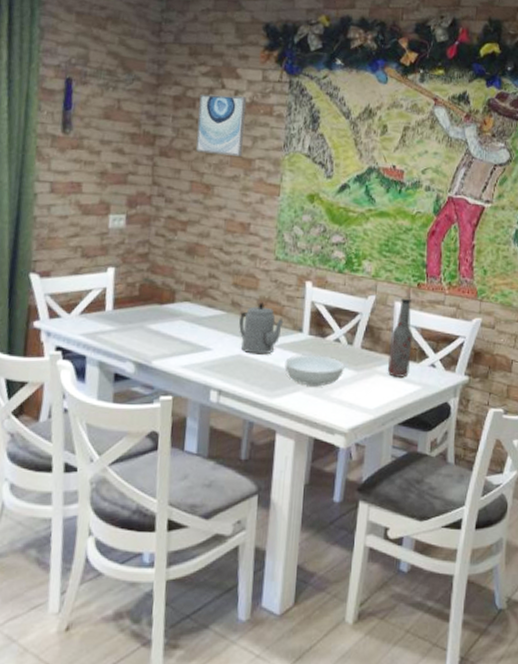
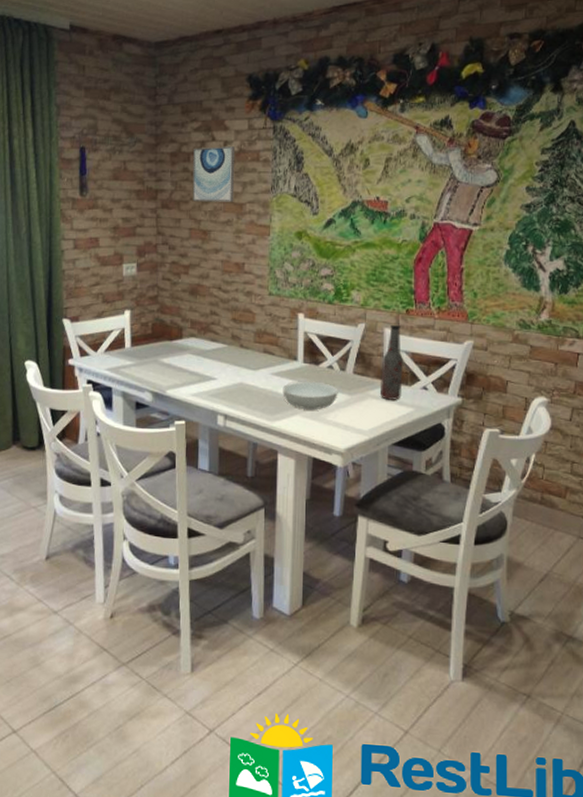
teapot: present [239,302,284,355] -> none [240,335,280,382]

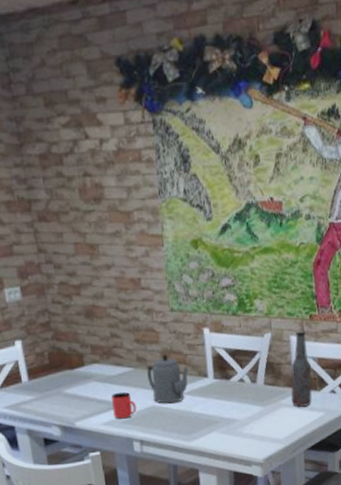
wall art: present [192,146,236,202] -> none [65,145,120,212]
cup: none [203,366,225,392] -> present [112,392,137,419]
teapot: none [240,335,280,382] -> present [147,354,189,404]
serving bowl: present [282,381,338,410] -> none [196,396,252,426]

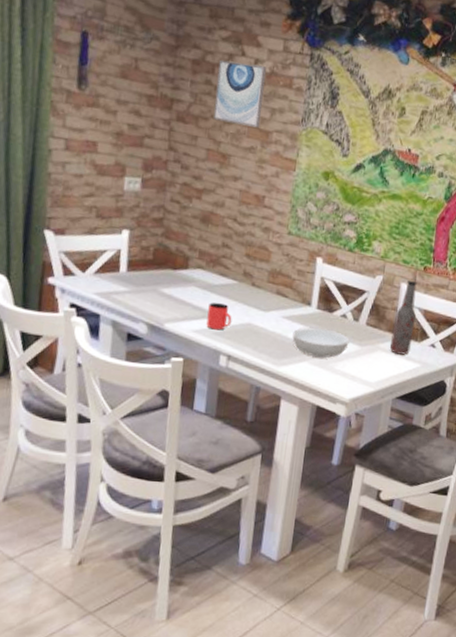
wall art: none [65,145,120,212] -> present [213,59,267,128]
teapot: present [147,354,189,404] -> none [250,274,294,325]
serving bowl: none [196,396,252,426] -> present [292,327,350,358]

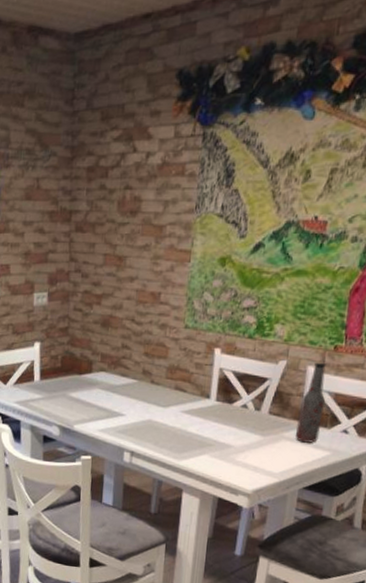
cup: present [206,302,232,331] -> none [110,402,134,428]
wall art: present [213,59,267,128] -> none [108,158,159,224]
serving bowl: present [292,327,350,358] -> none [192,420,251,450]

